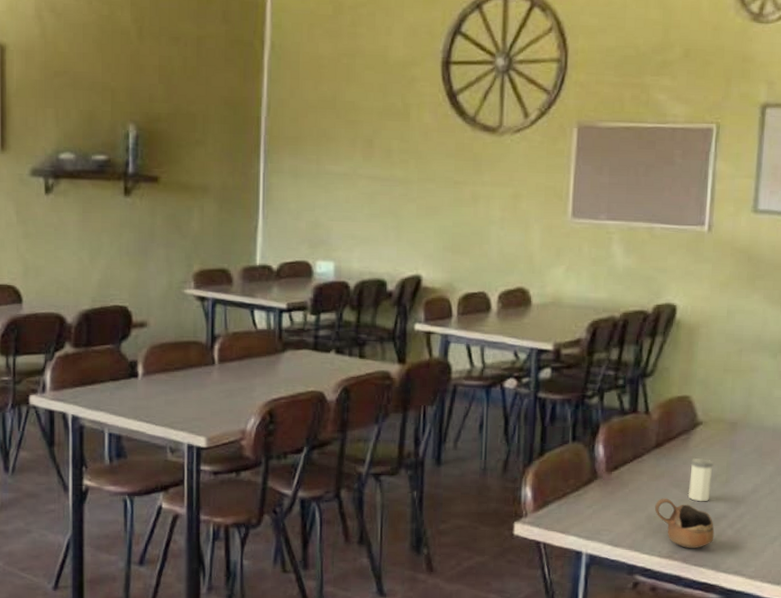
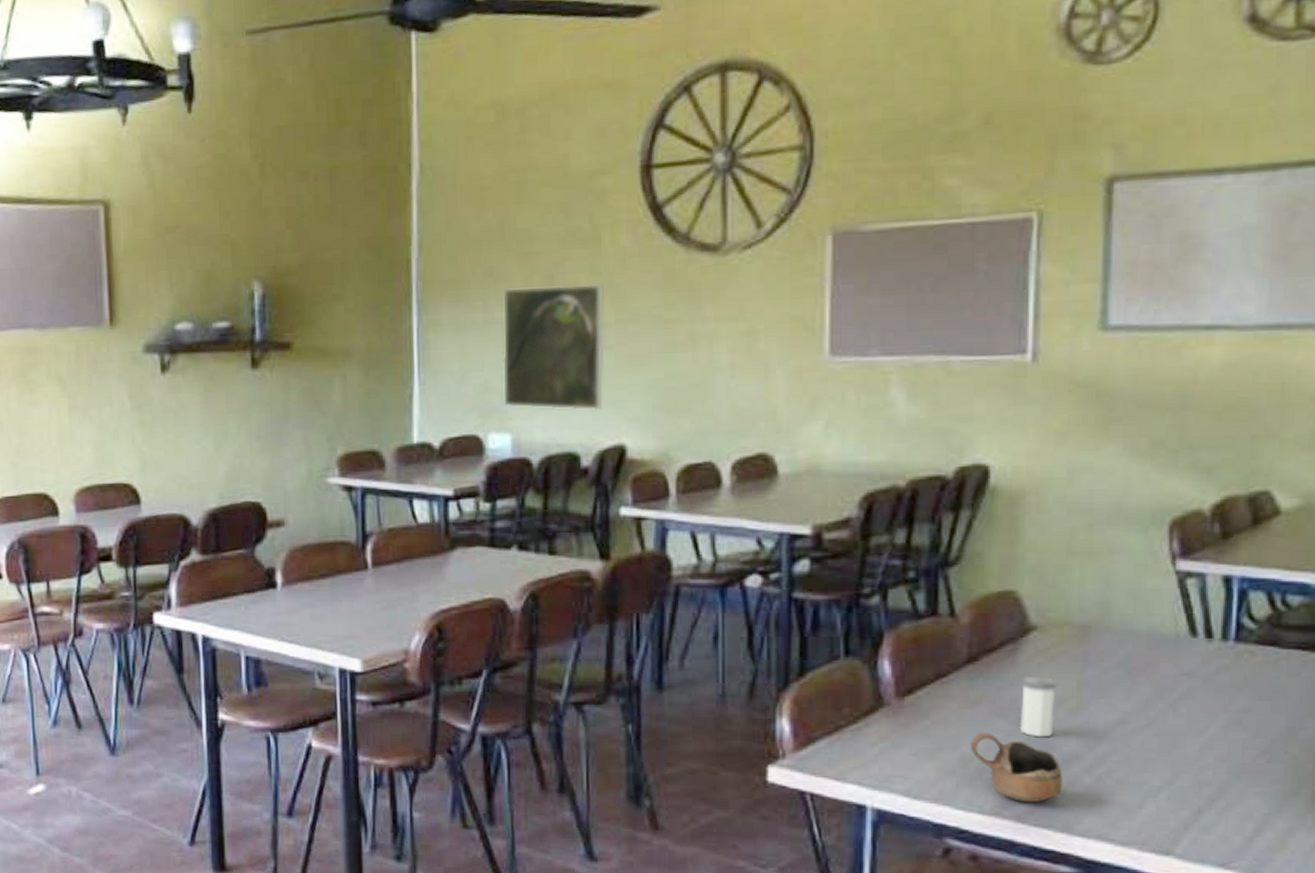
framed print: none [329,147,410,248] -> present [503,285,604,411]

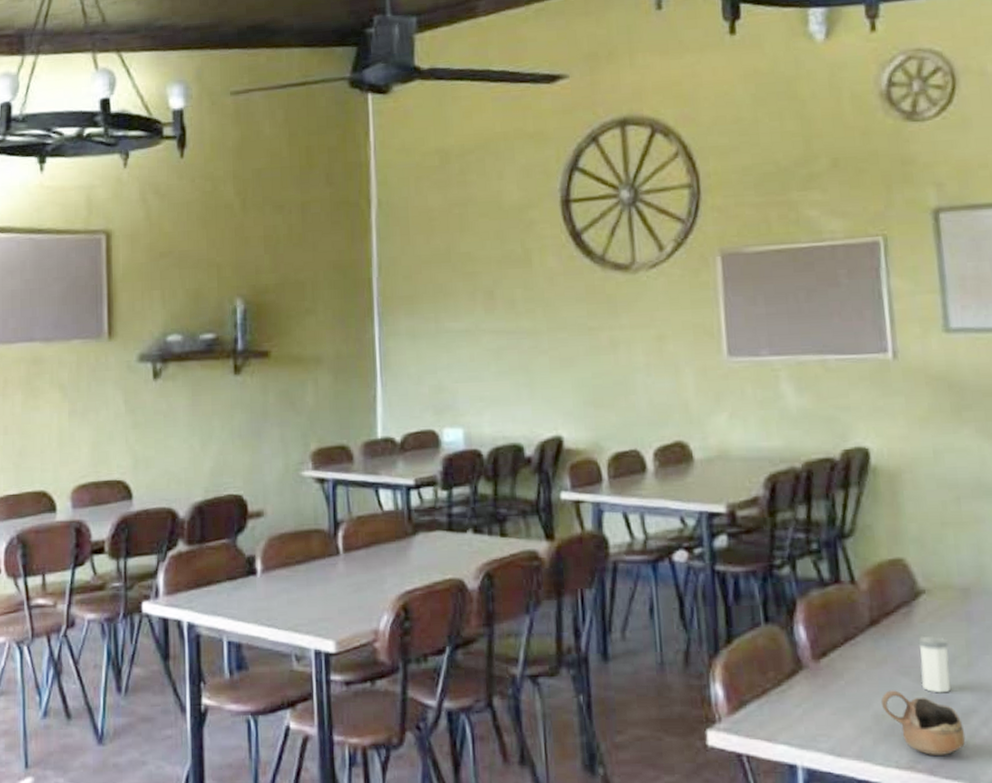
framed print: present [503,285,604,411] -> none [452,299,540,407]

